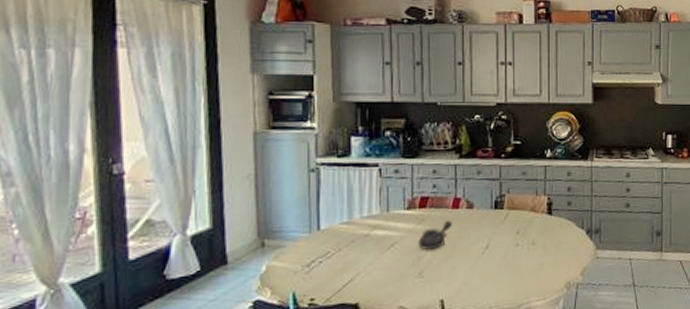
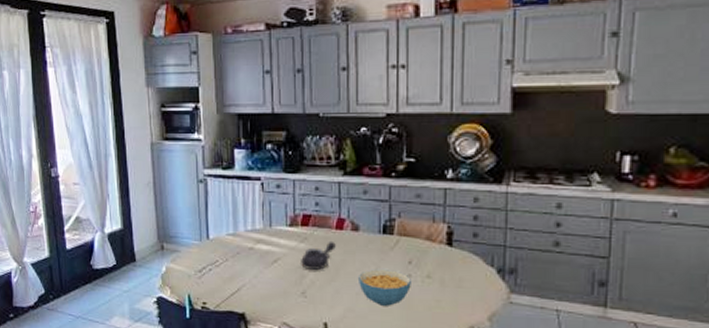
cereal bowl: none [473,241,519,275] -> present [359,269,411,306]

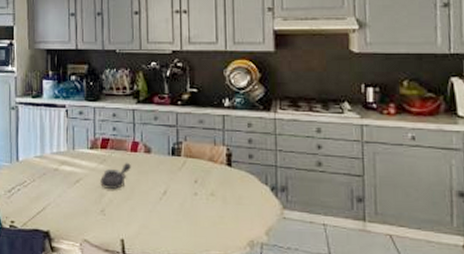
cereal bowl: present [359,269,411,306] -> none [151,188,197,222]

